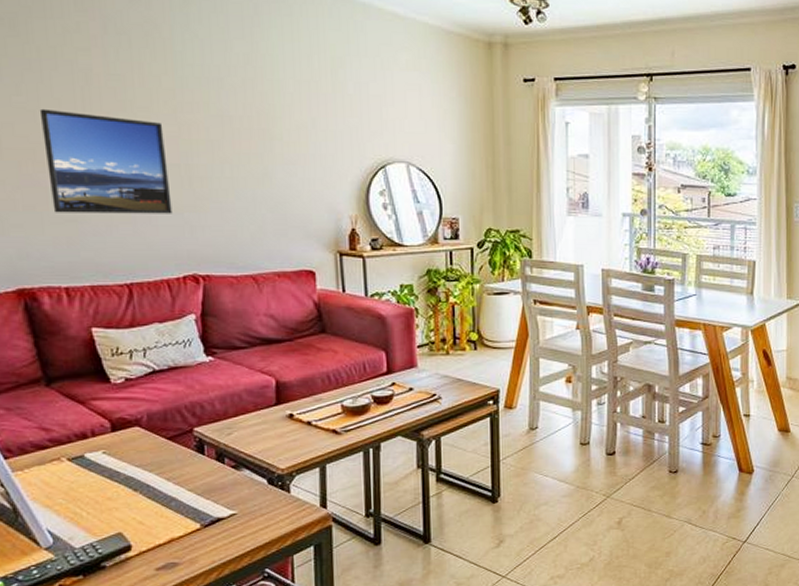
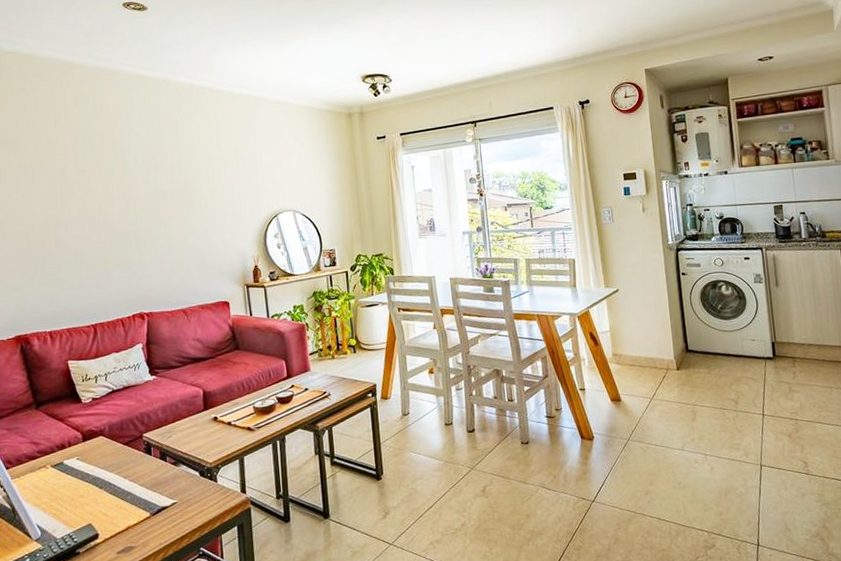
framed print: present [39,108,173,214] -> none [31,200,124,276]

